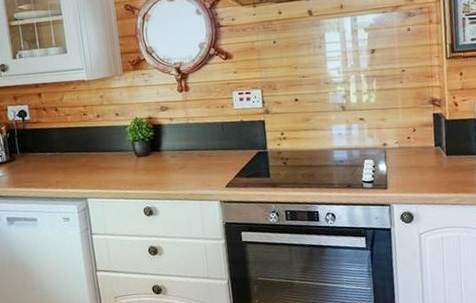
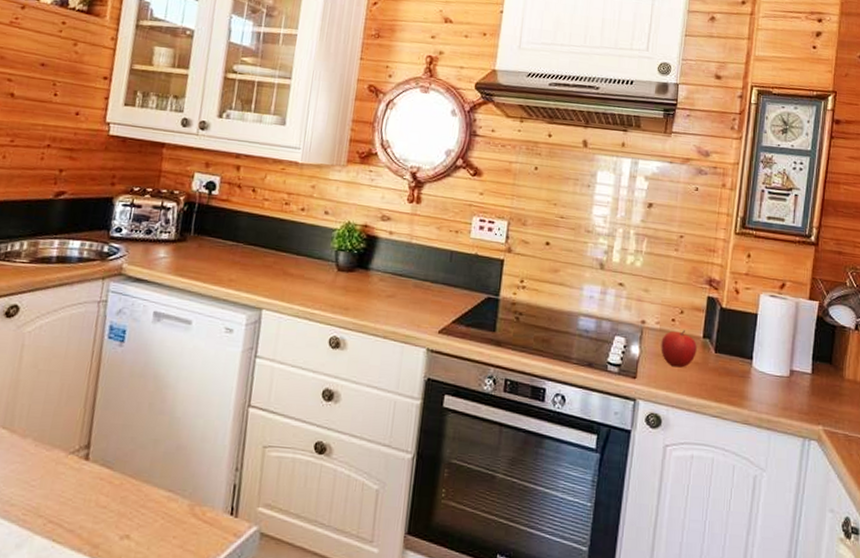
fruit: none [402,144,432,174] -> present [661,330,697,368]

